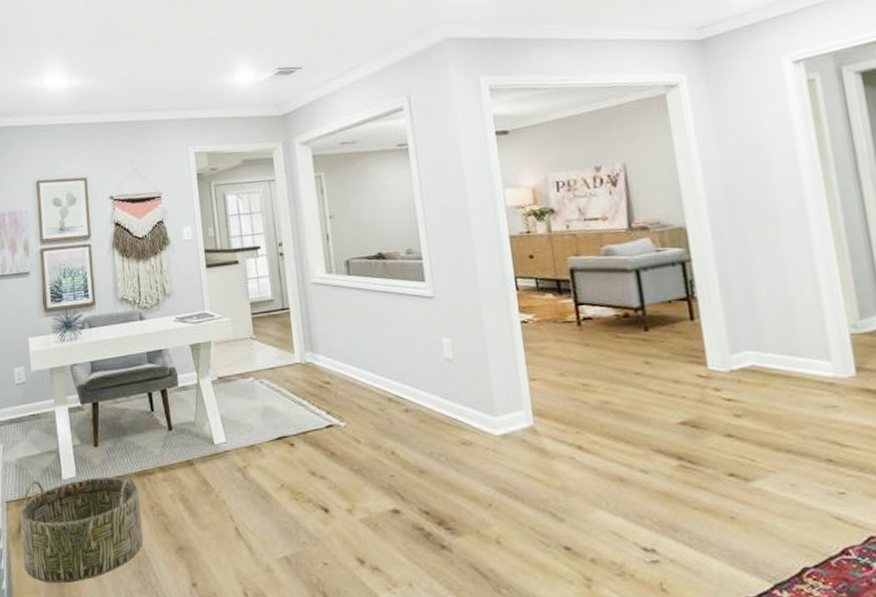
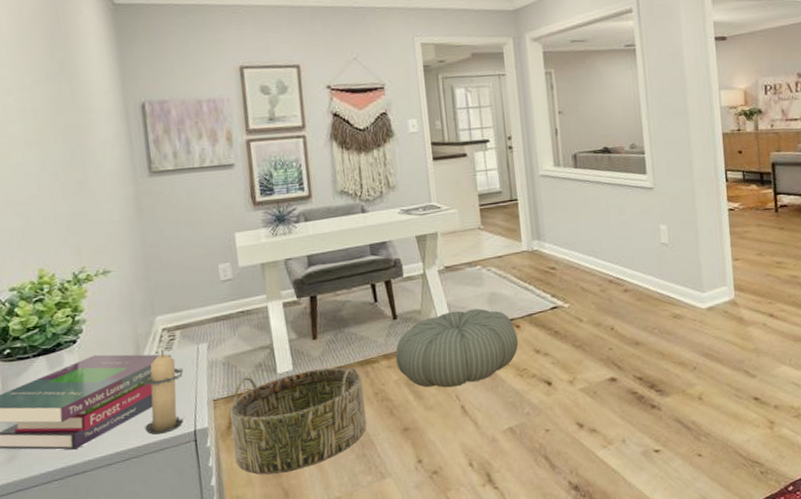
pouf: none [170,423,293,507] -> present [395,308,519,388]

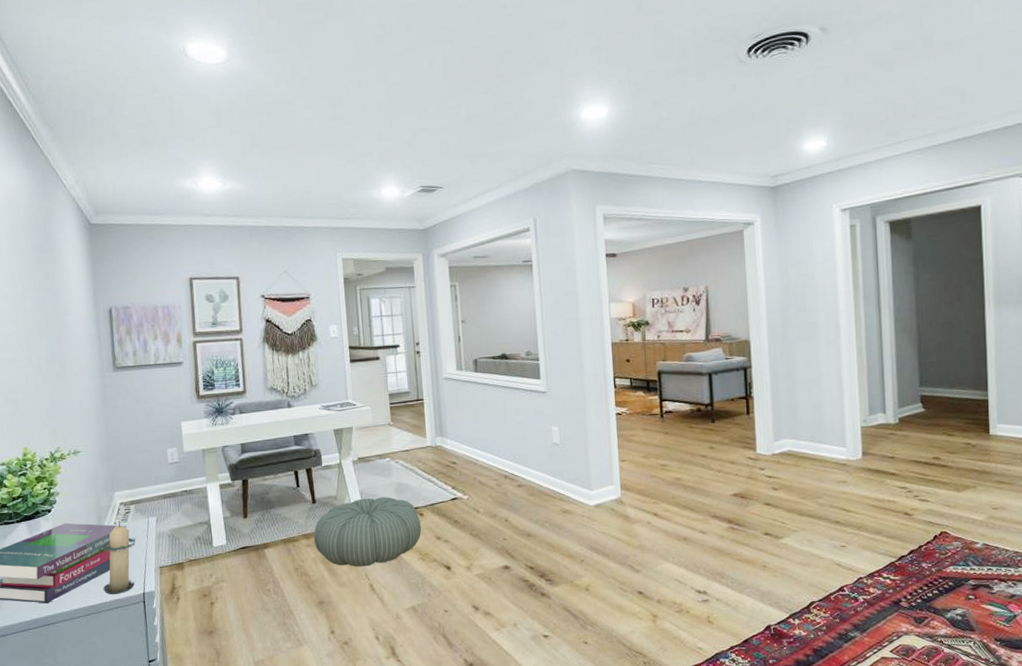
basket: present [230,367,367,475] -> none [173,543,288,636]

